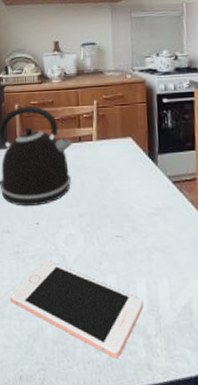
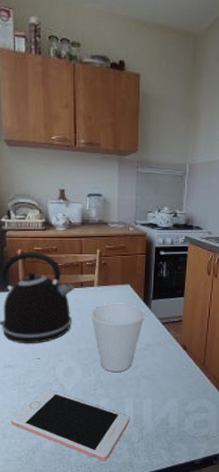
cup: none [90,159,151,242] -> present [91,303,145,372]

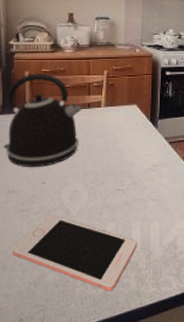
cup: present [91,303,145,372] -> none [97,123,151,194]

